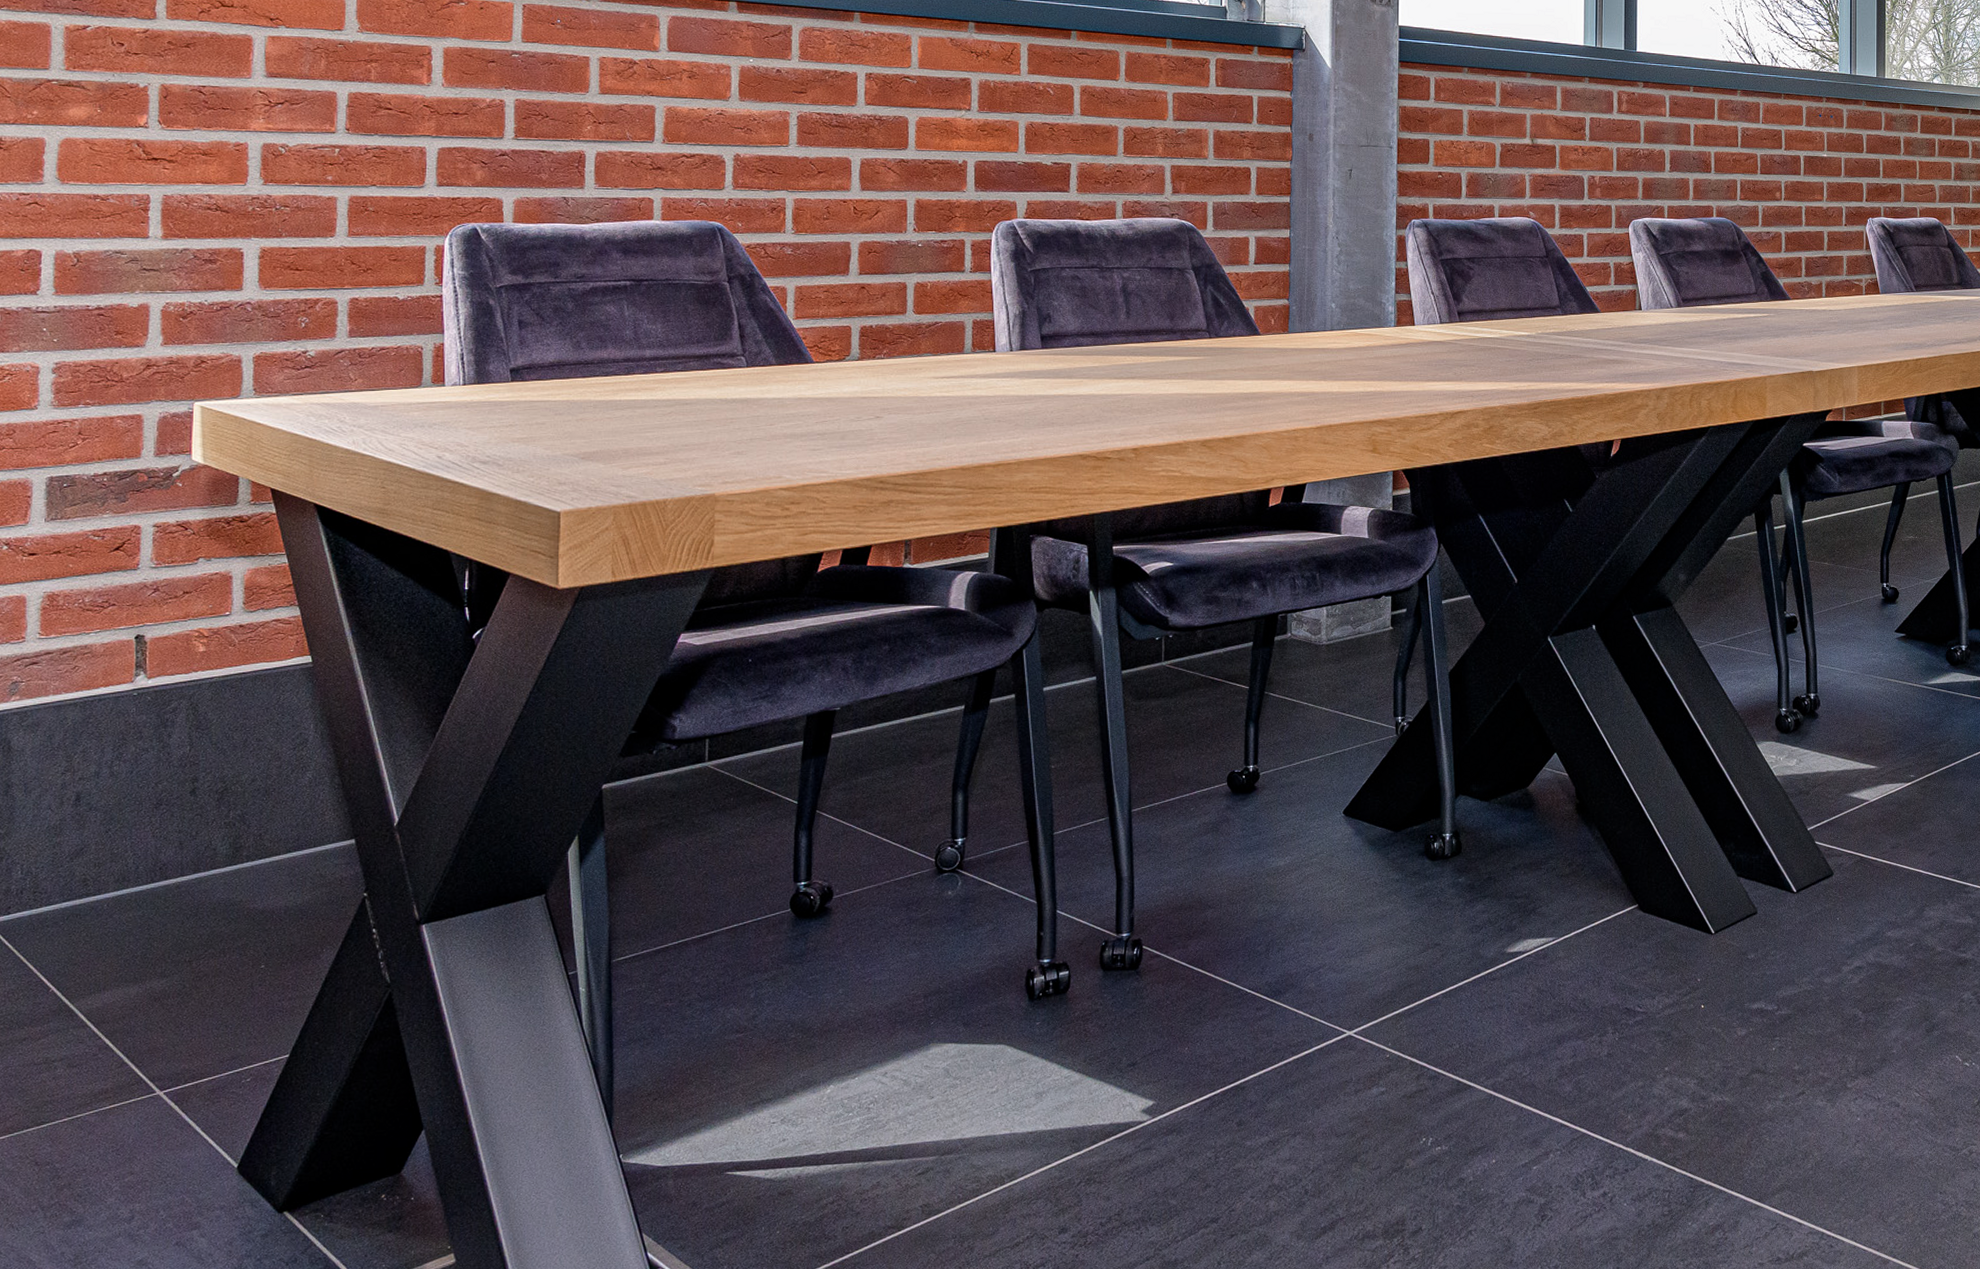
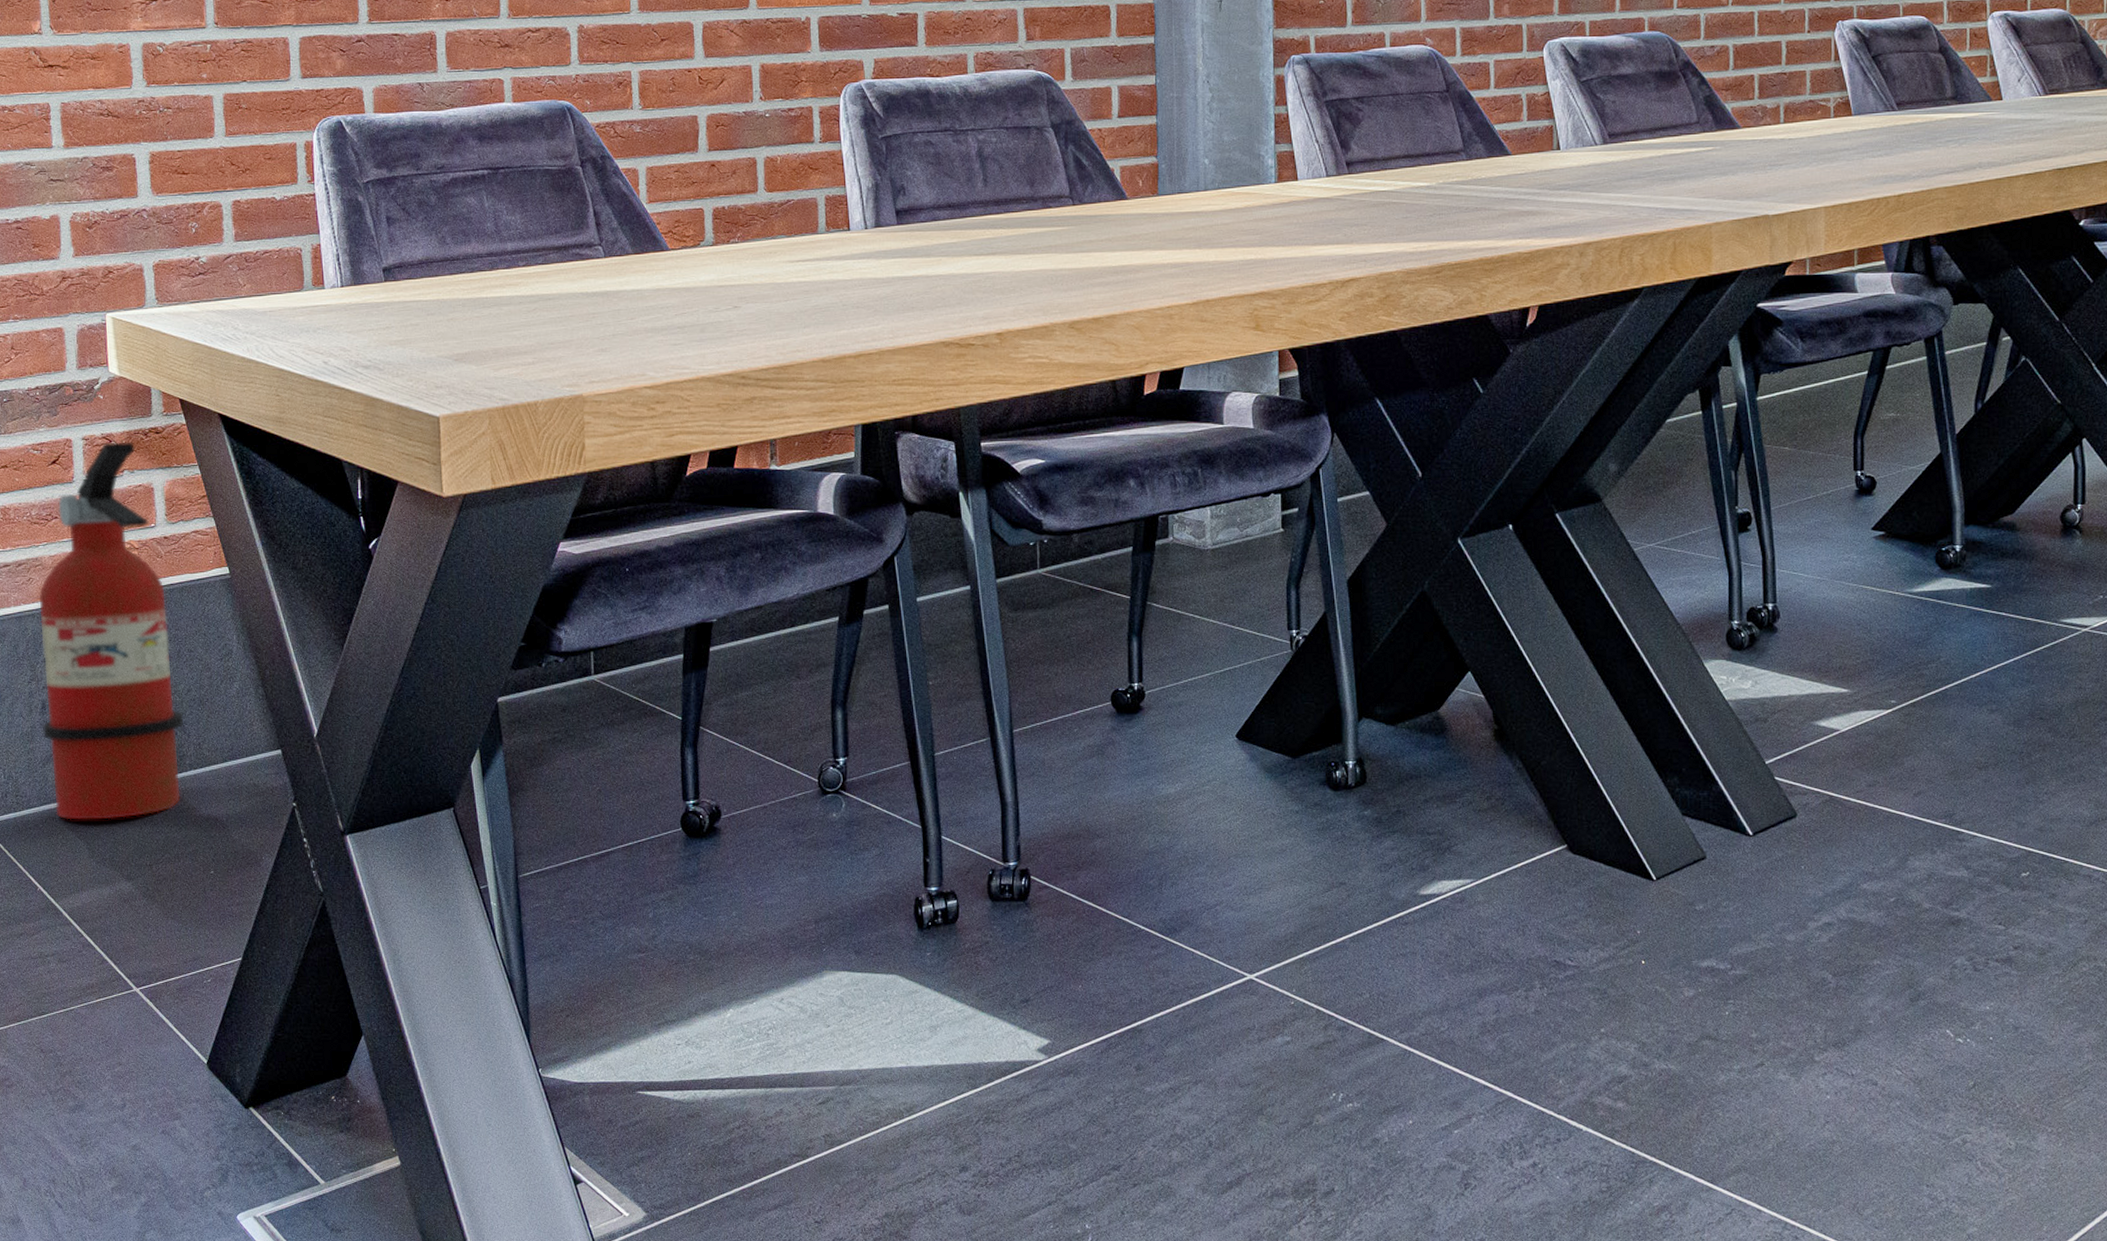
fire extinguisher: none [74,530,244,916] -> present [39,442,184,820]

